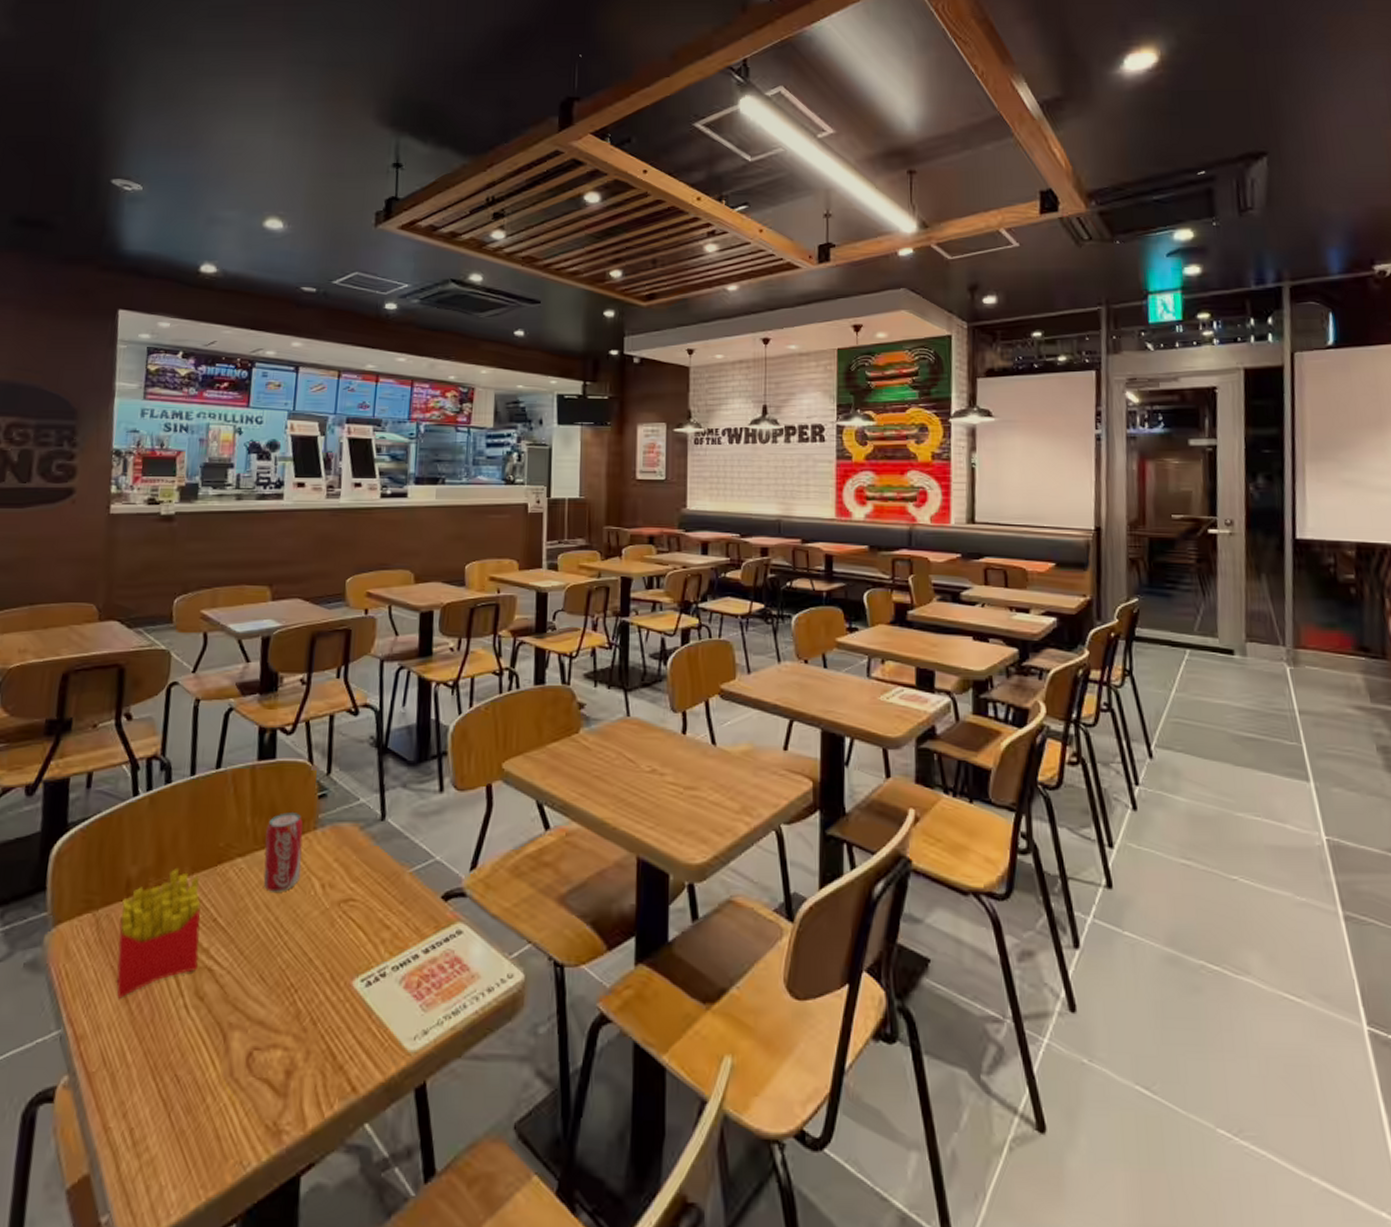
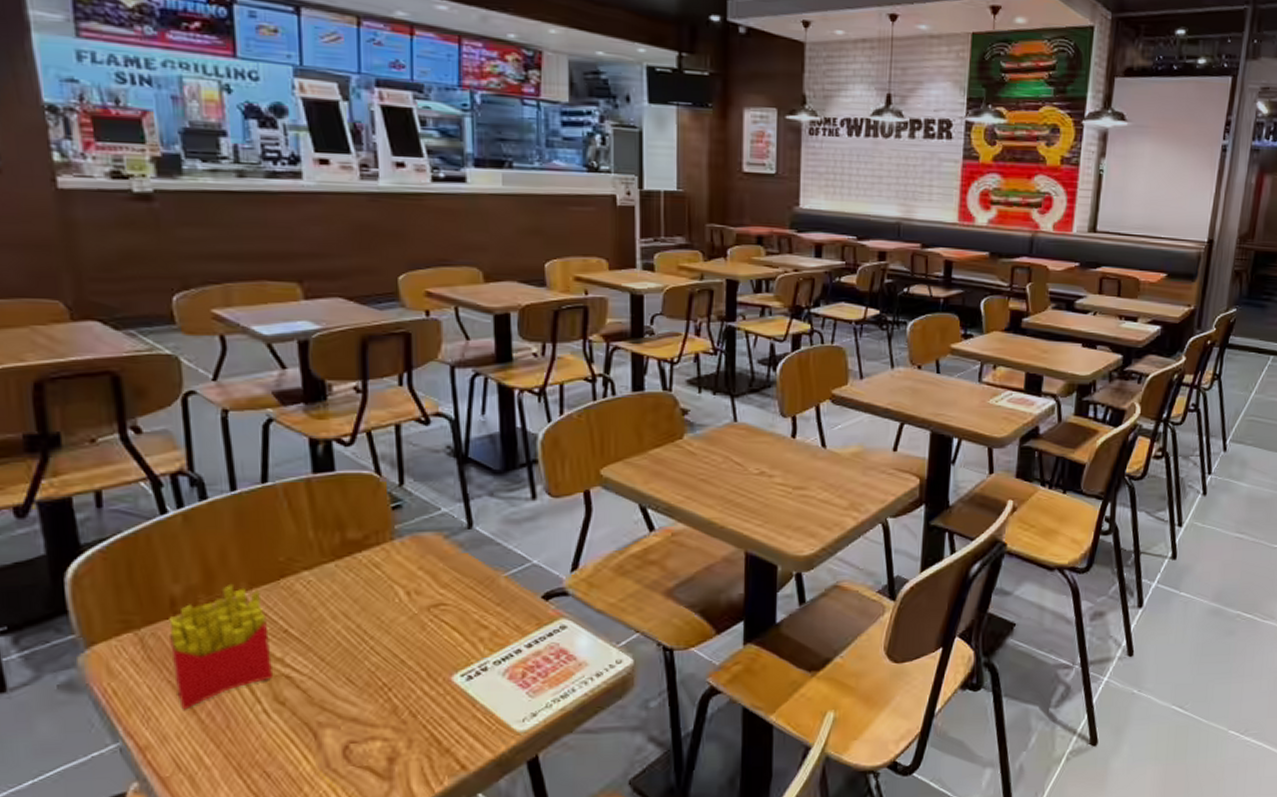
beverage can: present [263,812,304,892] -> none [334,525,381,602]

